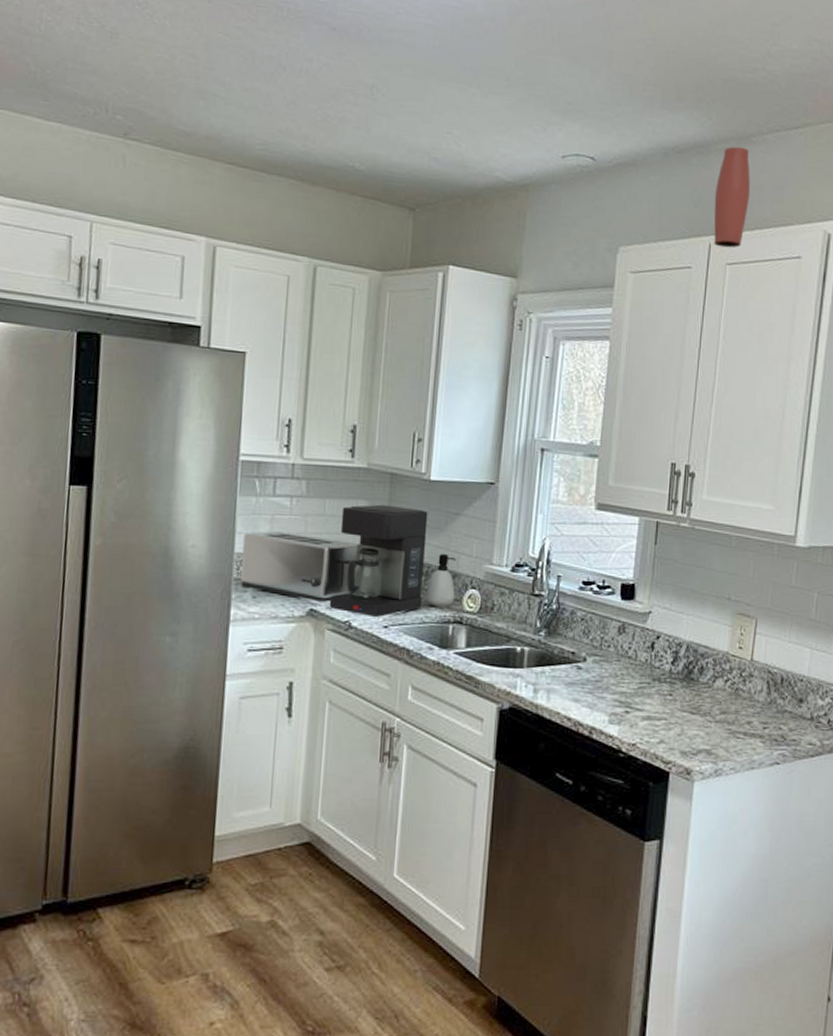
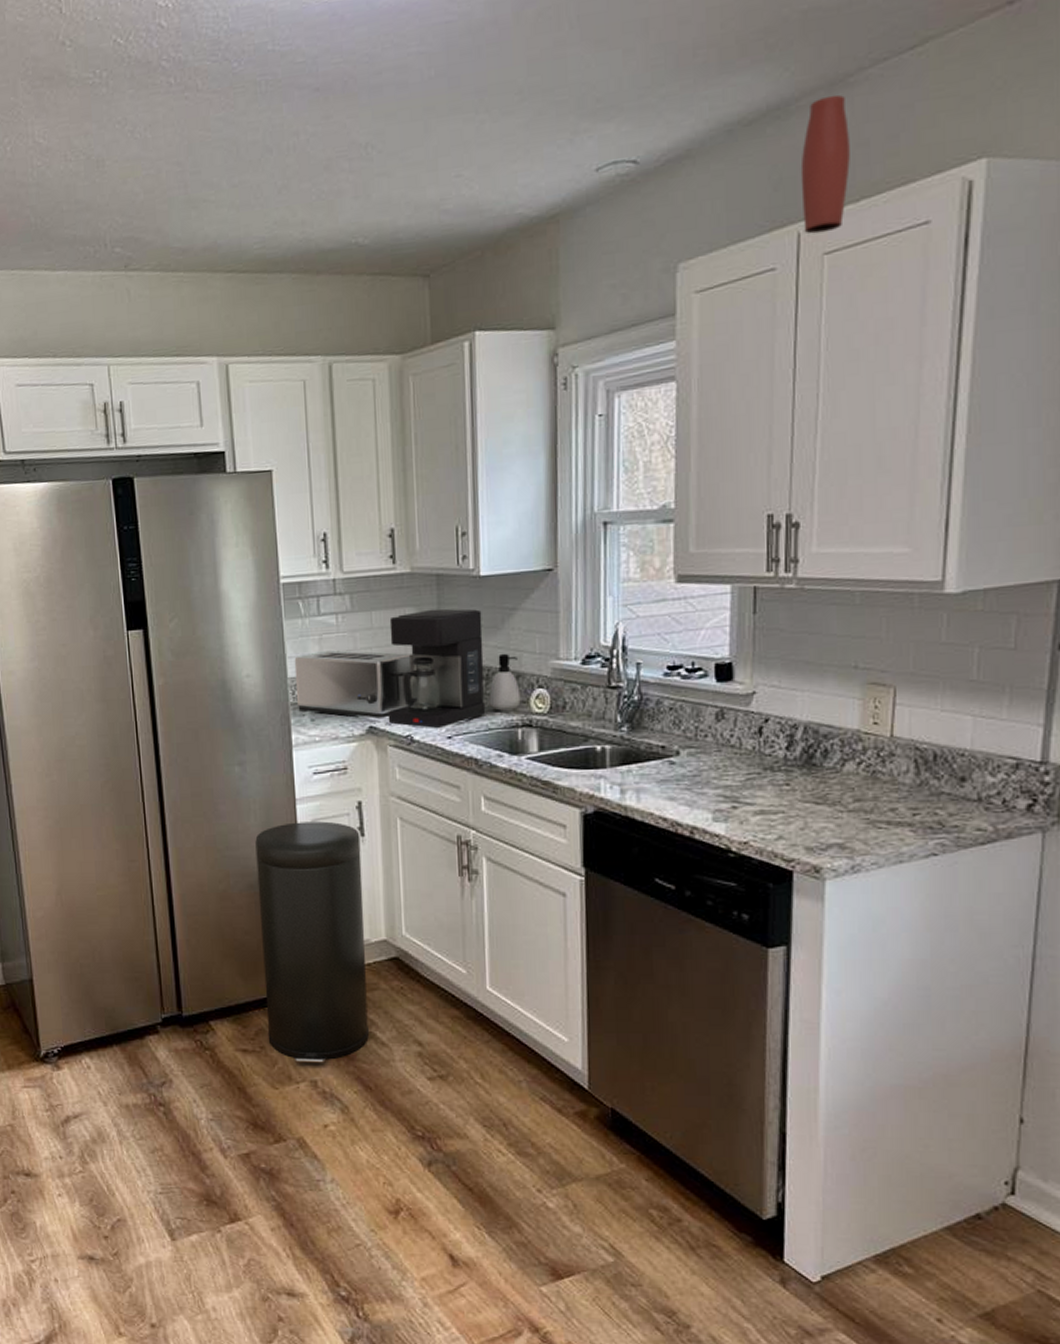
pedal bin: none [161,698,287,956] -> present [255,821,370,1064]

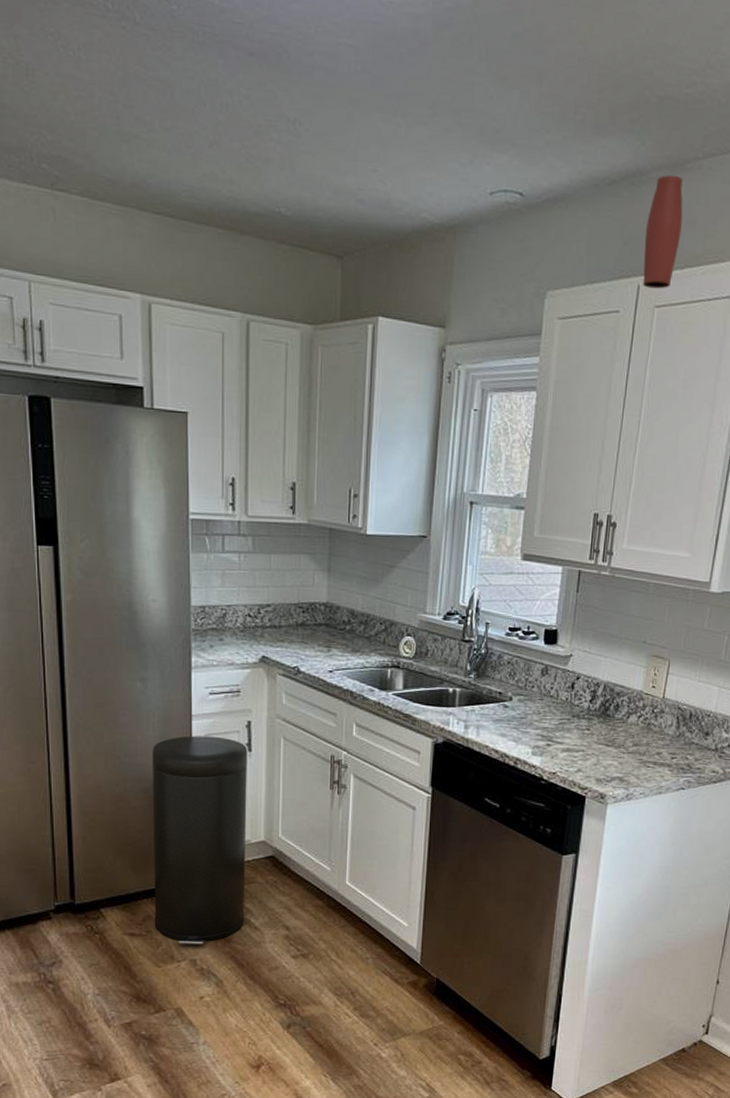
toaster: present [294,650,412,719] -> none [198,585,303,650]
coffee maker: present [387,608,486,729] -> none [279,558,366,664]
soap dispenser: present [488,653,521,711] -> none [366,603,392,653]

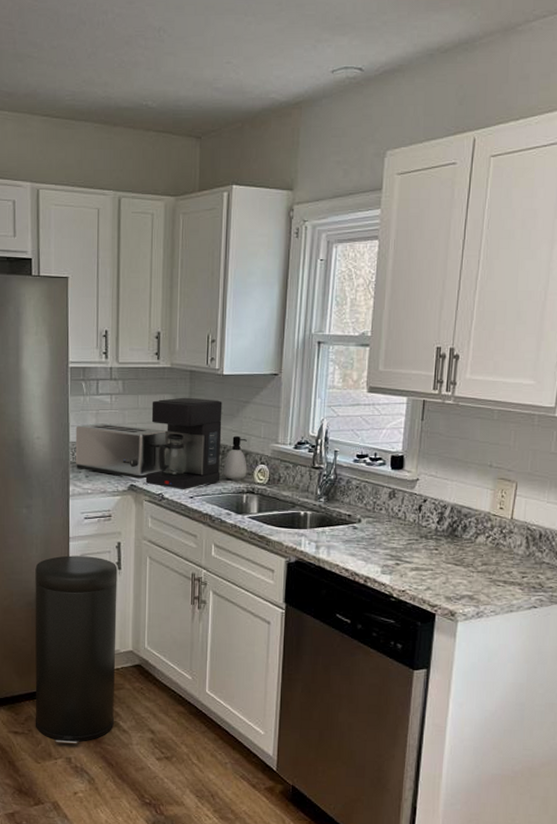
toaster: none [198,585,303,650] -> present [75,423,167,479]
coffee maker: none [279,558,366,664] -> present [145,397,223,490]
soap dispenser: none [366,603,392,653] -> present [223,435,247,480]
vase: present [642,174,683,289] -> none [478,38,516,140]

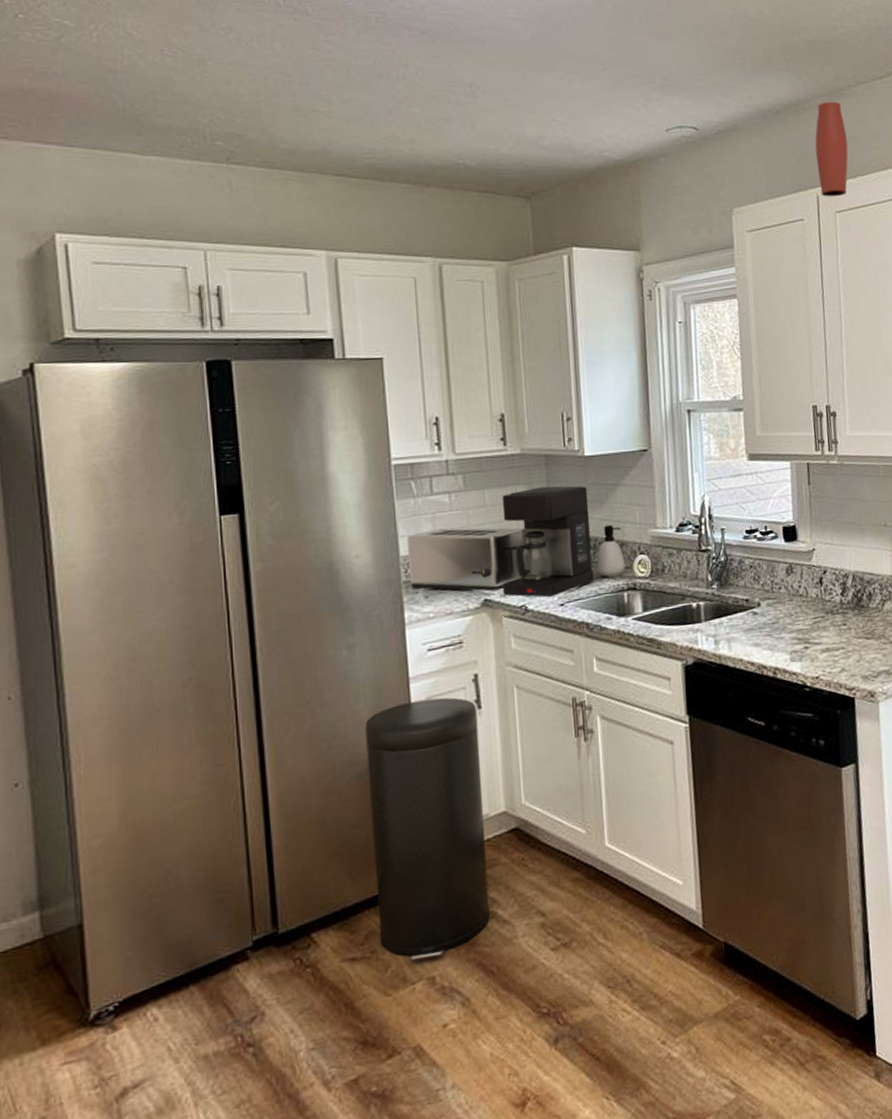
vase: none [478,38,516,140] -> present [815,101,848,197]

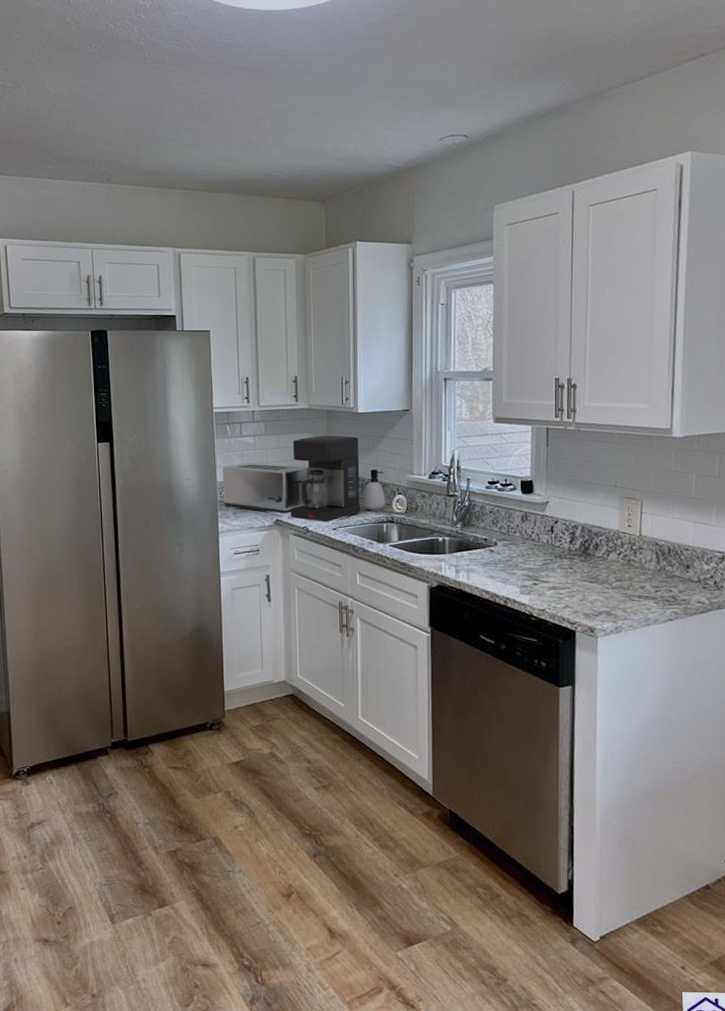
pedal bin: present [365,697,491,961] -> none [189,590,271,778]
vase: present [815,101,848,197] -> none [573,103,605,192]

